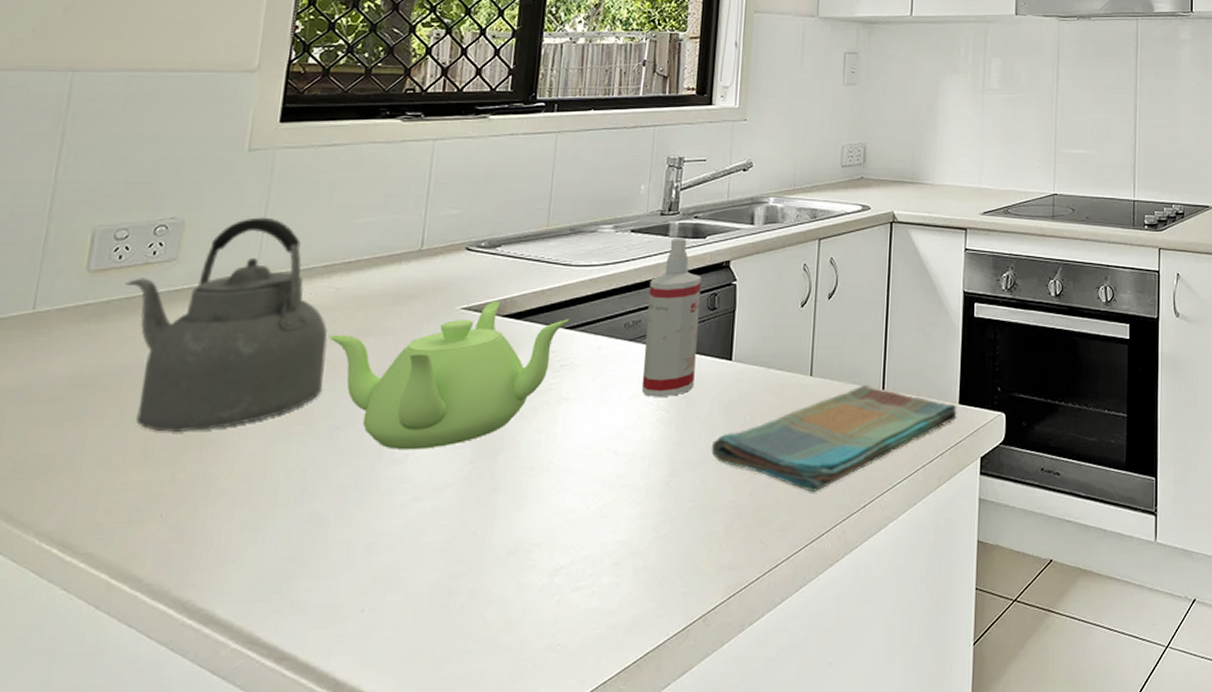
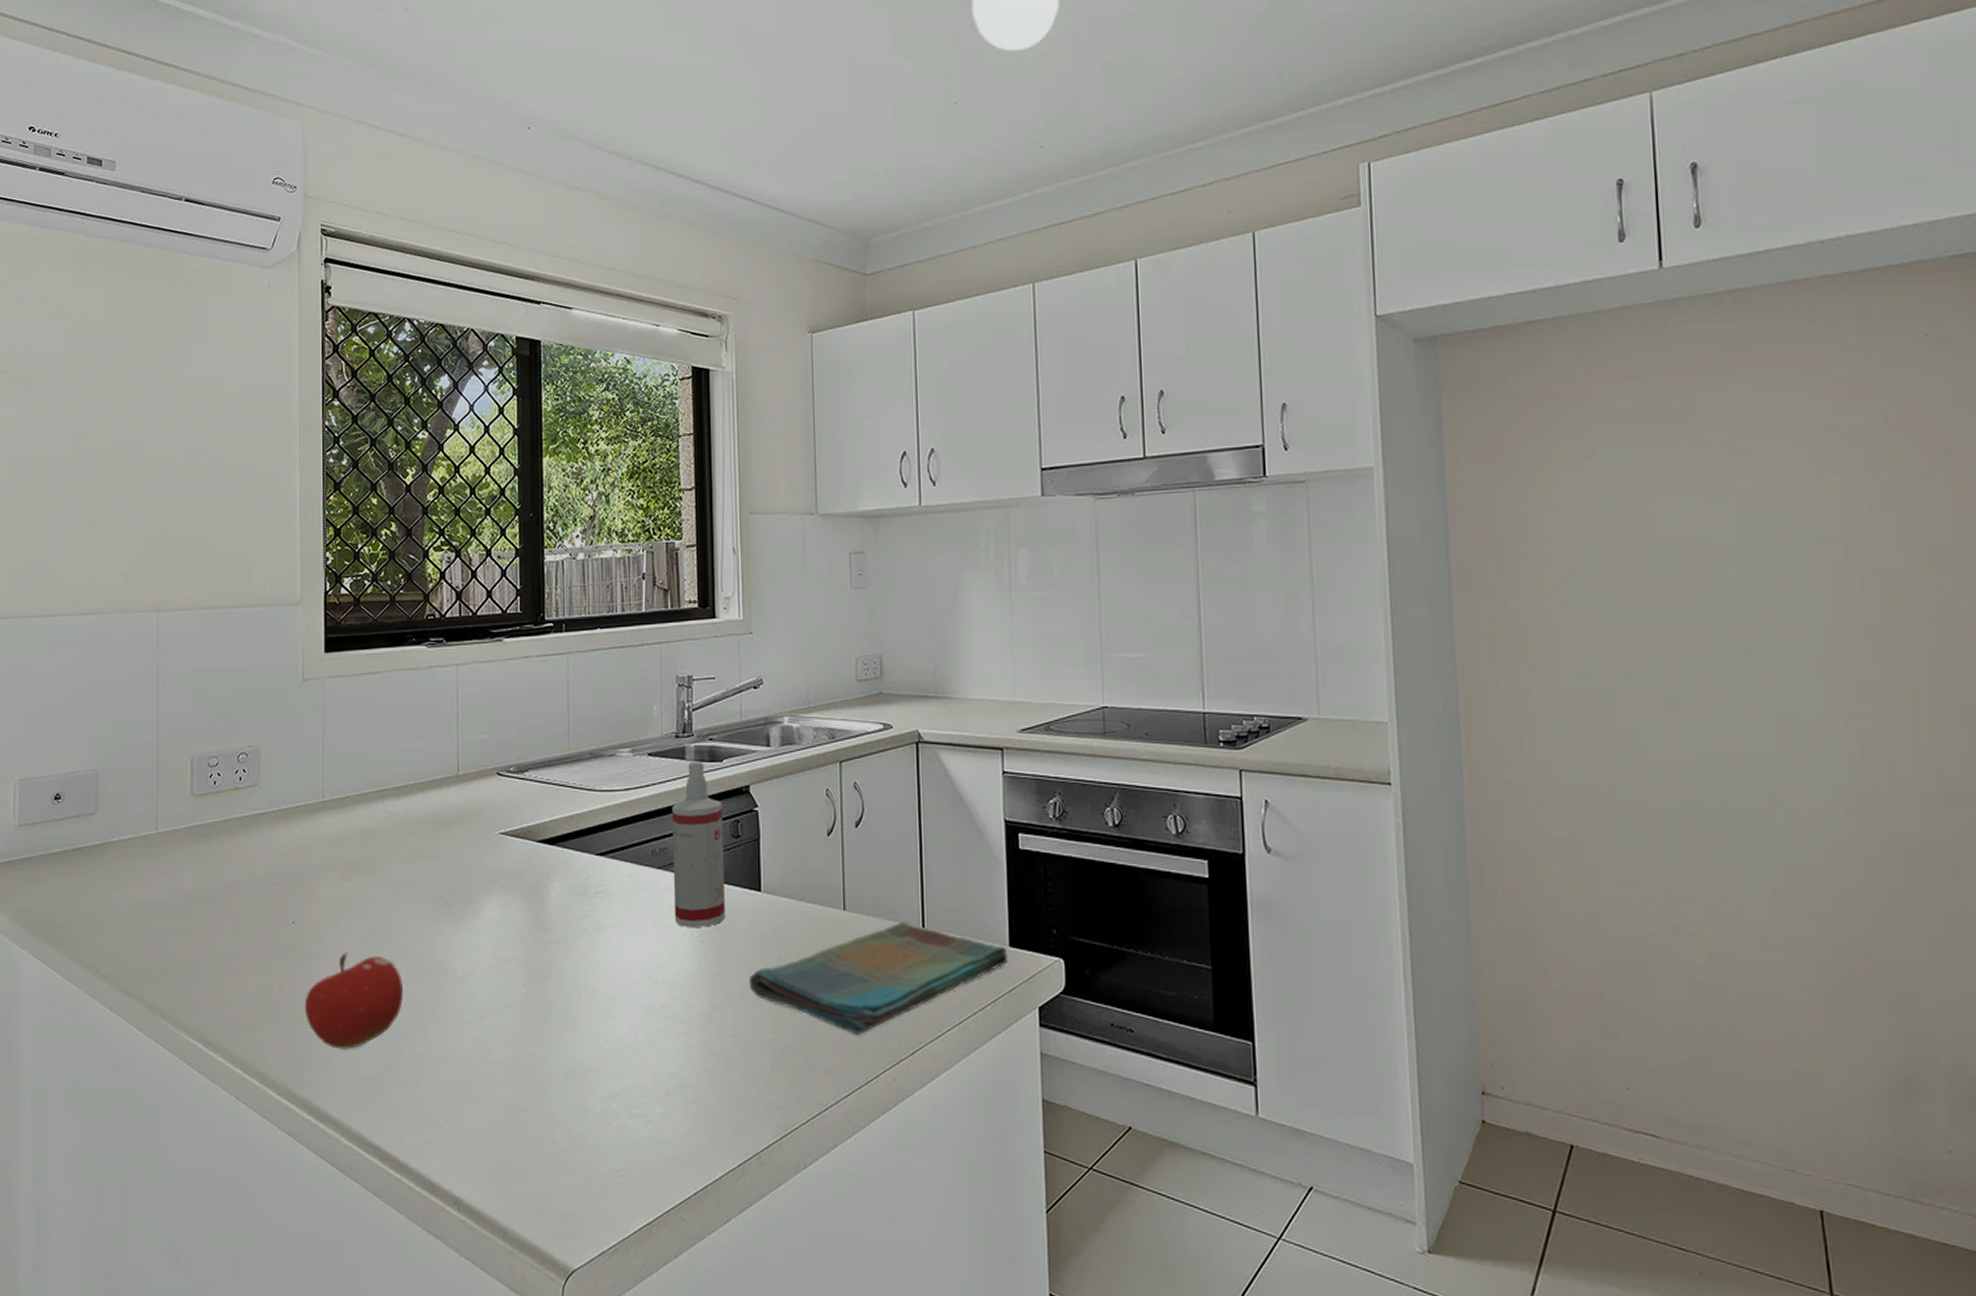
kettle: present [125,217,329,432] -> none [222,744,390,944]
fruit: none [201,438,329,544] -> present [304,953,403,1051]
teapot: present [328,300,570,450] -> none [388,825,599,970]

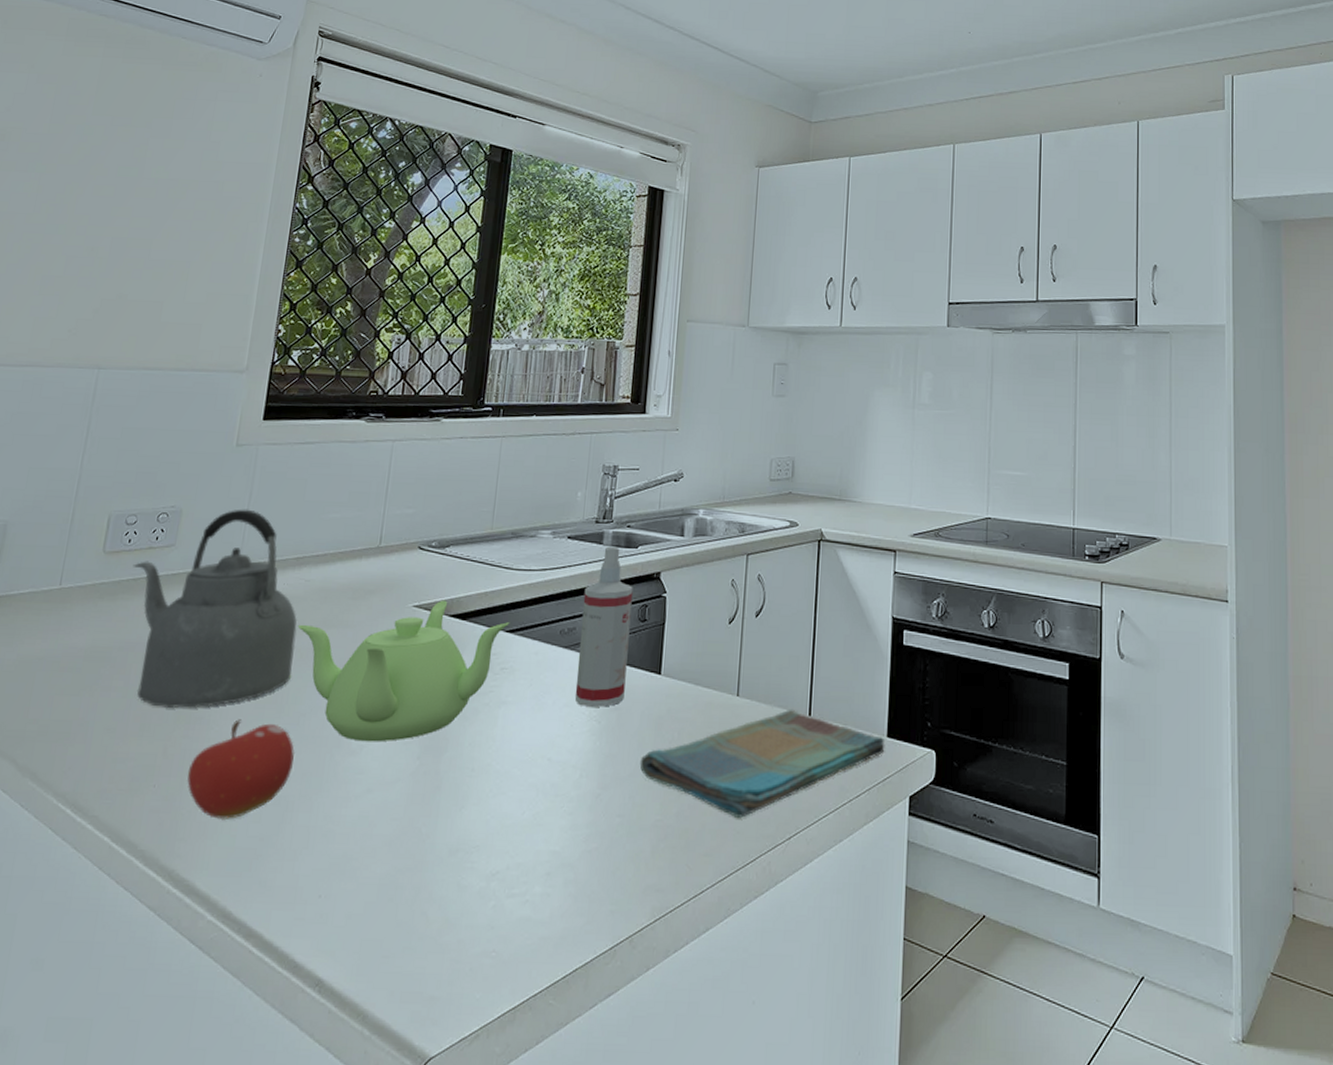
kettle: none [222,744,390,944] -> present [133,509,298,708]
teapot: none [388,825,599,970] -> present [297,600,510,742]

